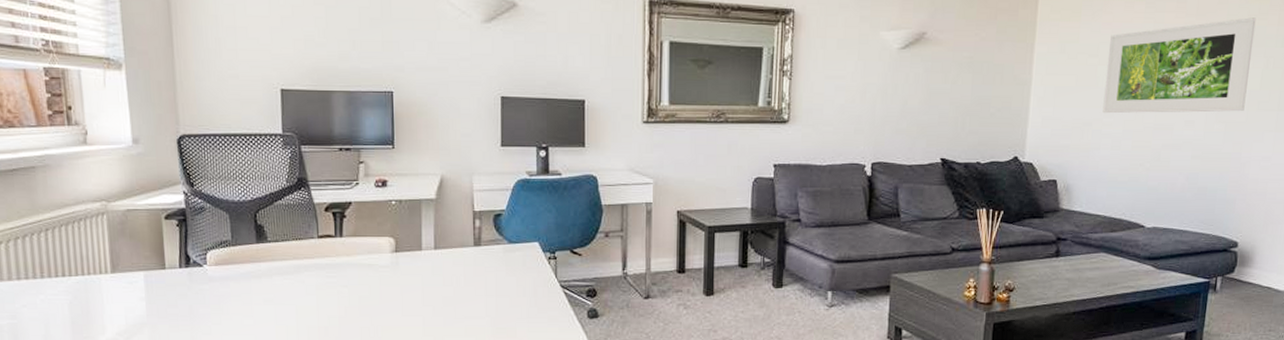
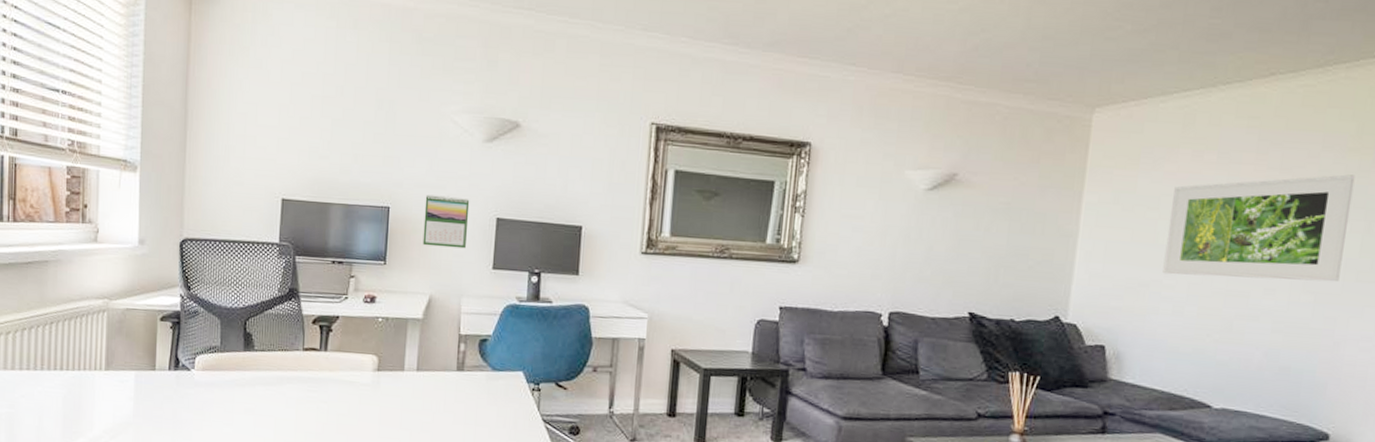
calendar: none [428,77,474,128] -> present [422,194,470,249]

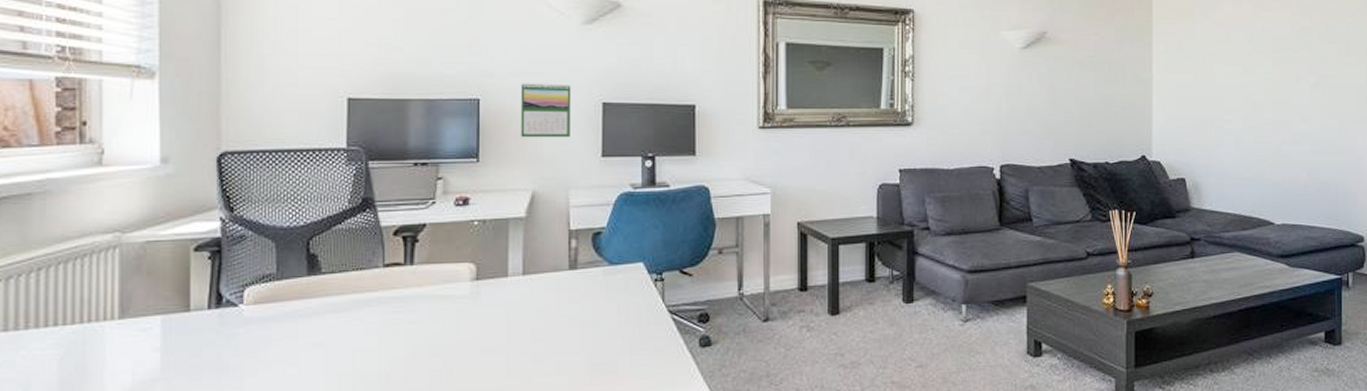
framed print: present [1162,174,1355,282] -> none [1222,16,1355,110]

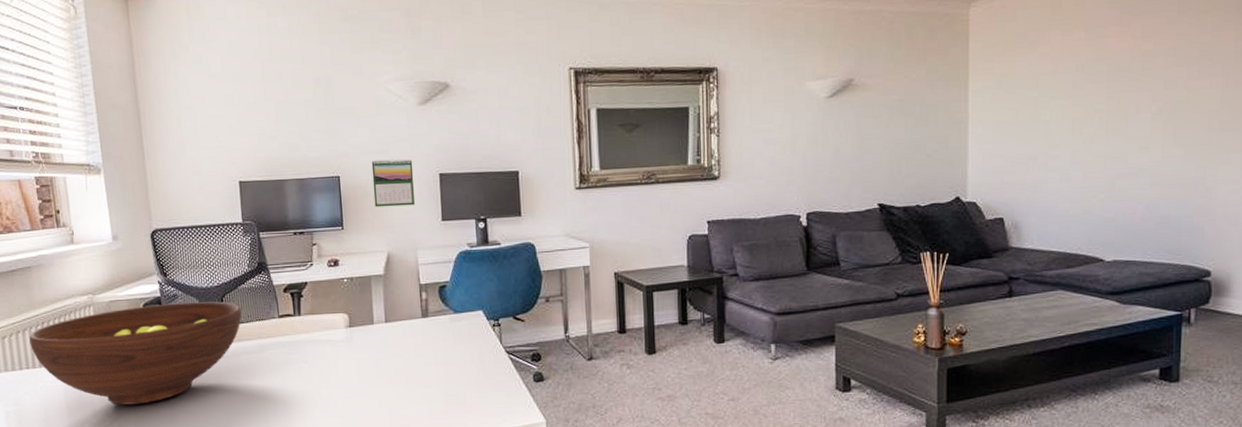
fruit bowl: none [15,245,333,380] -> present [29,301,242,405]

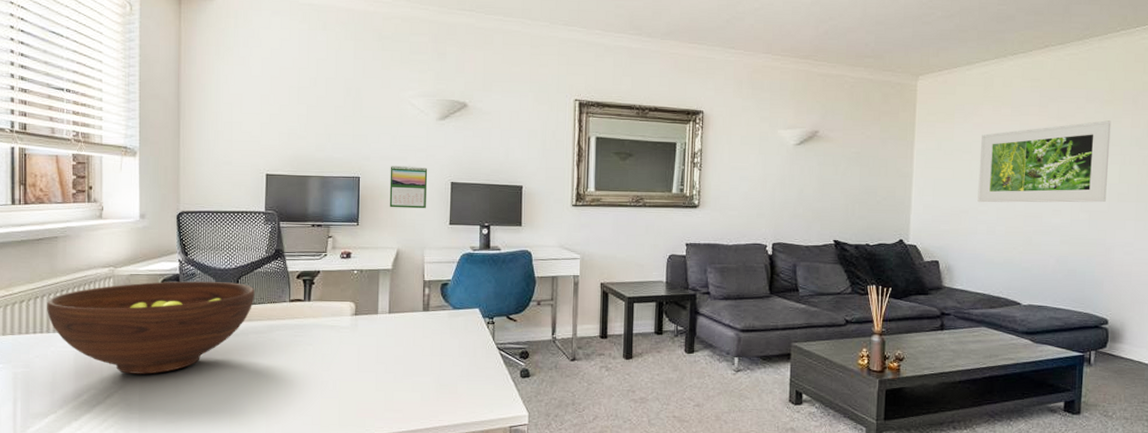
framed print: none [1047,34,1210,147] -> present [977,120,1111,203]

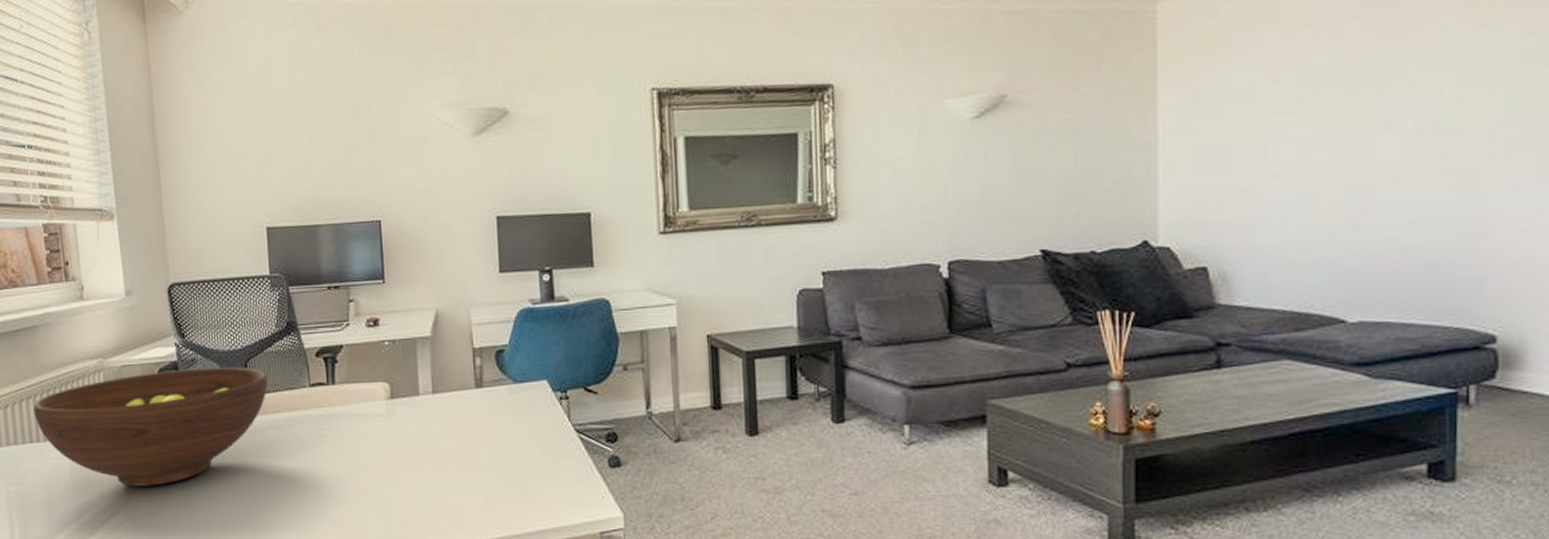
calendar: present [389,165,428,209] -> none [417,199,468,257]
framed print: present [977,120,1111,203] -> none [1264,28,1487,176]

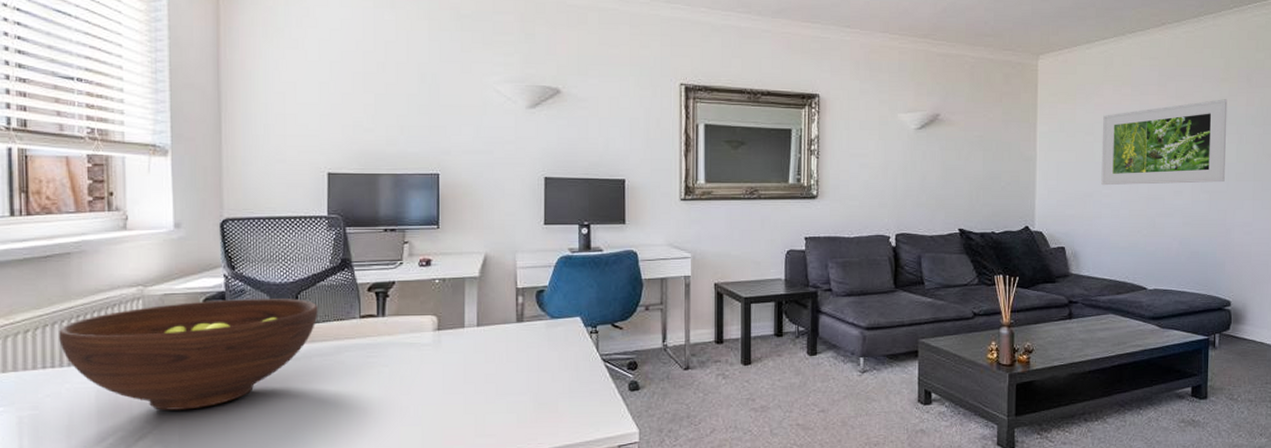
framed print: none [1264,28,1487,176] -> present [1101,99,1228,186]

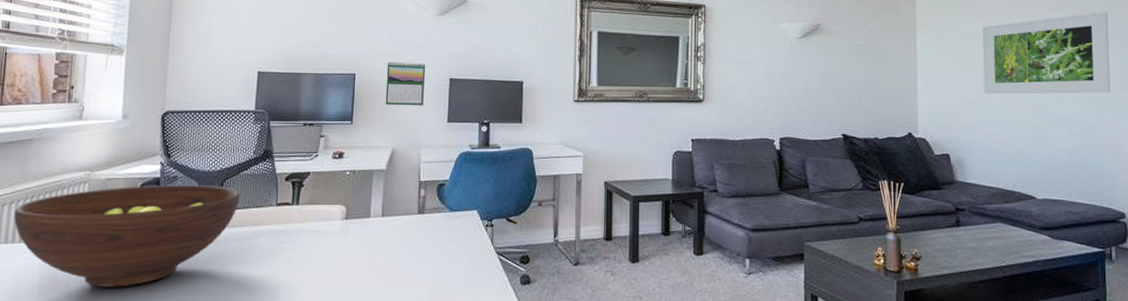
calendar: none [474,160,518,208] -> present [385,62,426,106]

